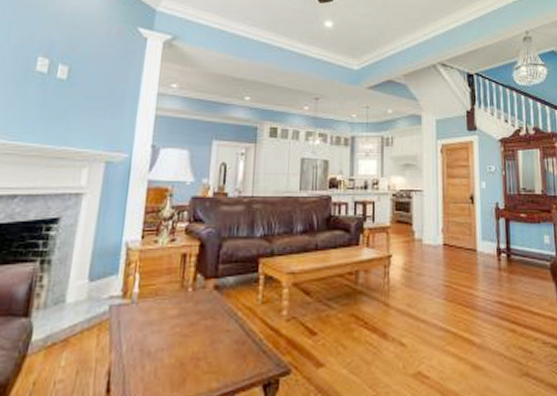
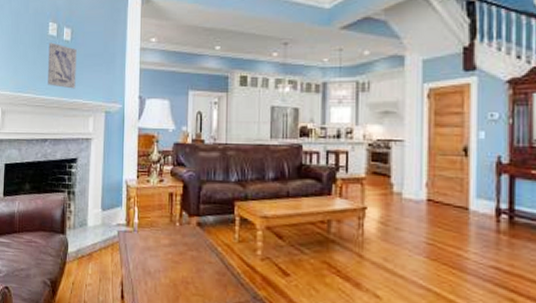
wall art: none [27,80,74,135] -> present [48,42,77,89]

